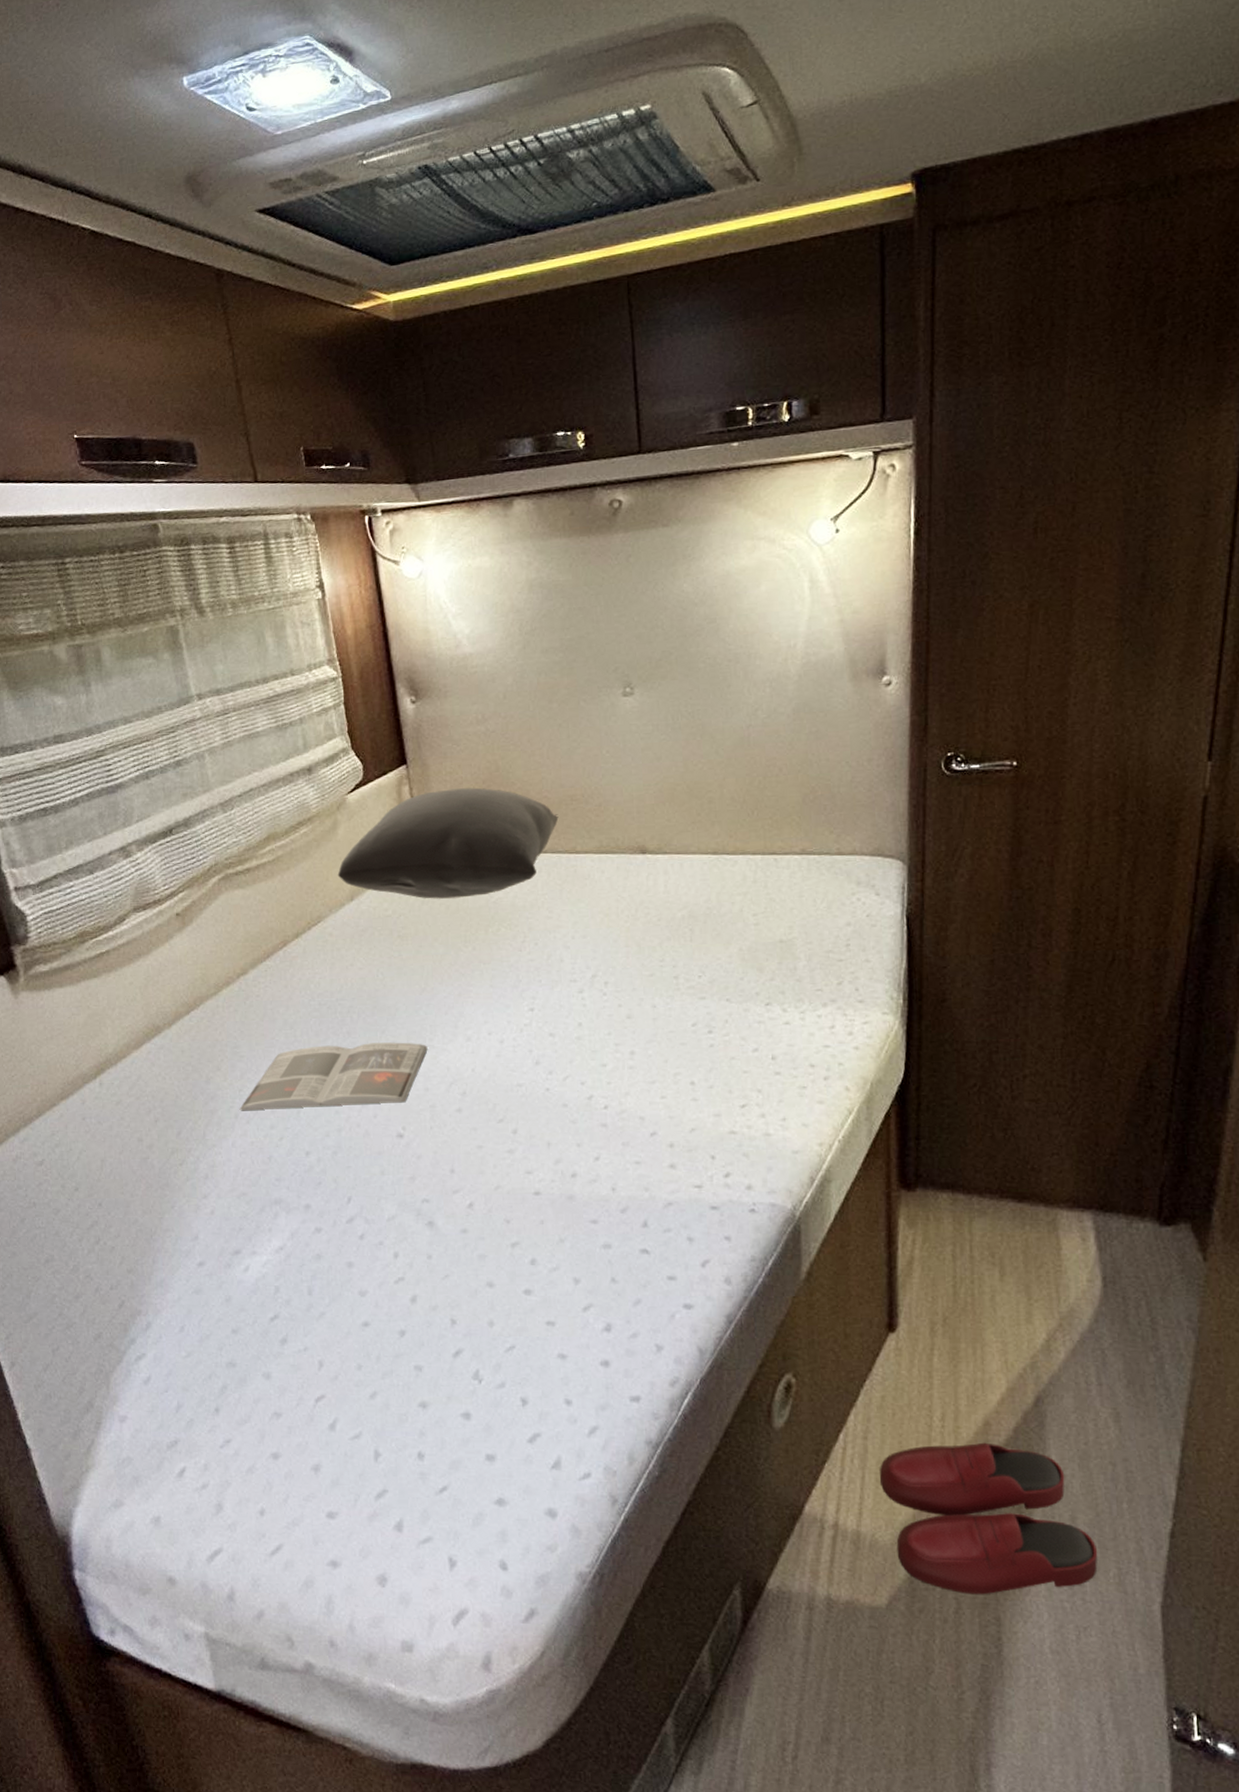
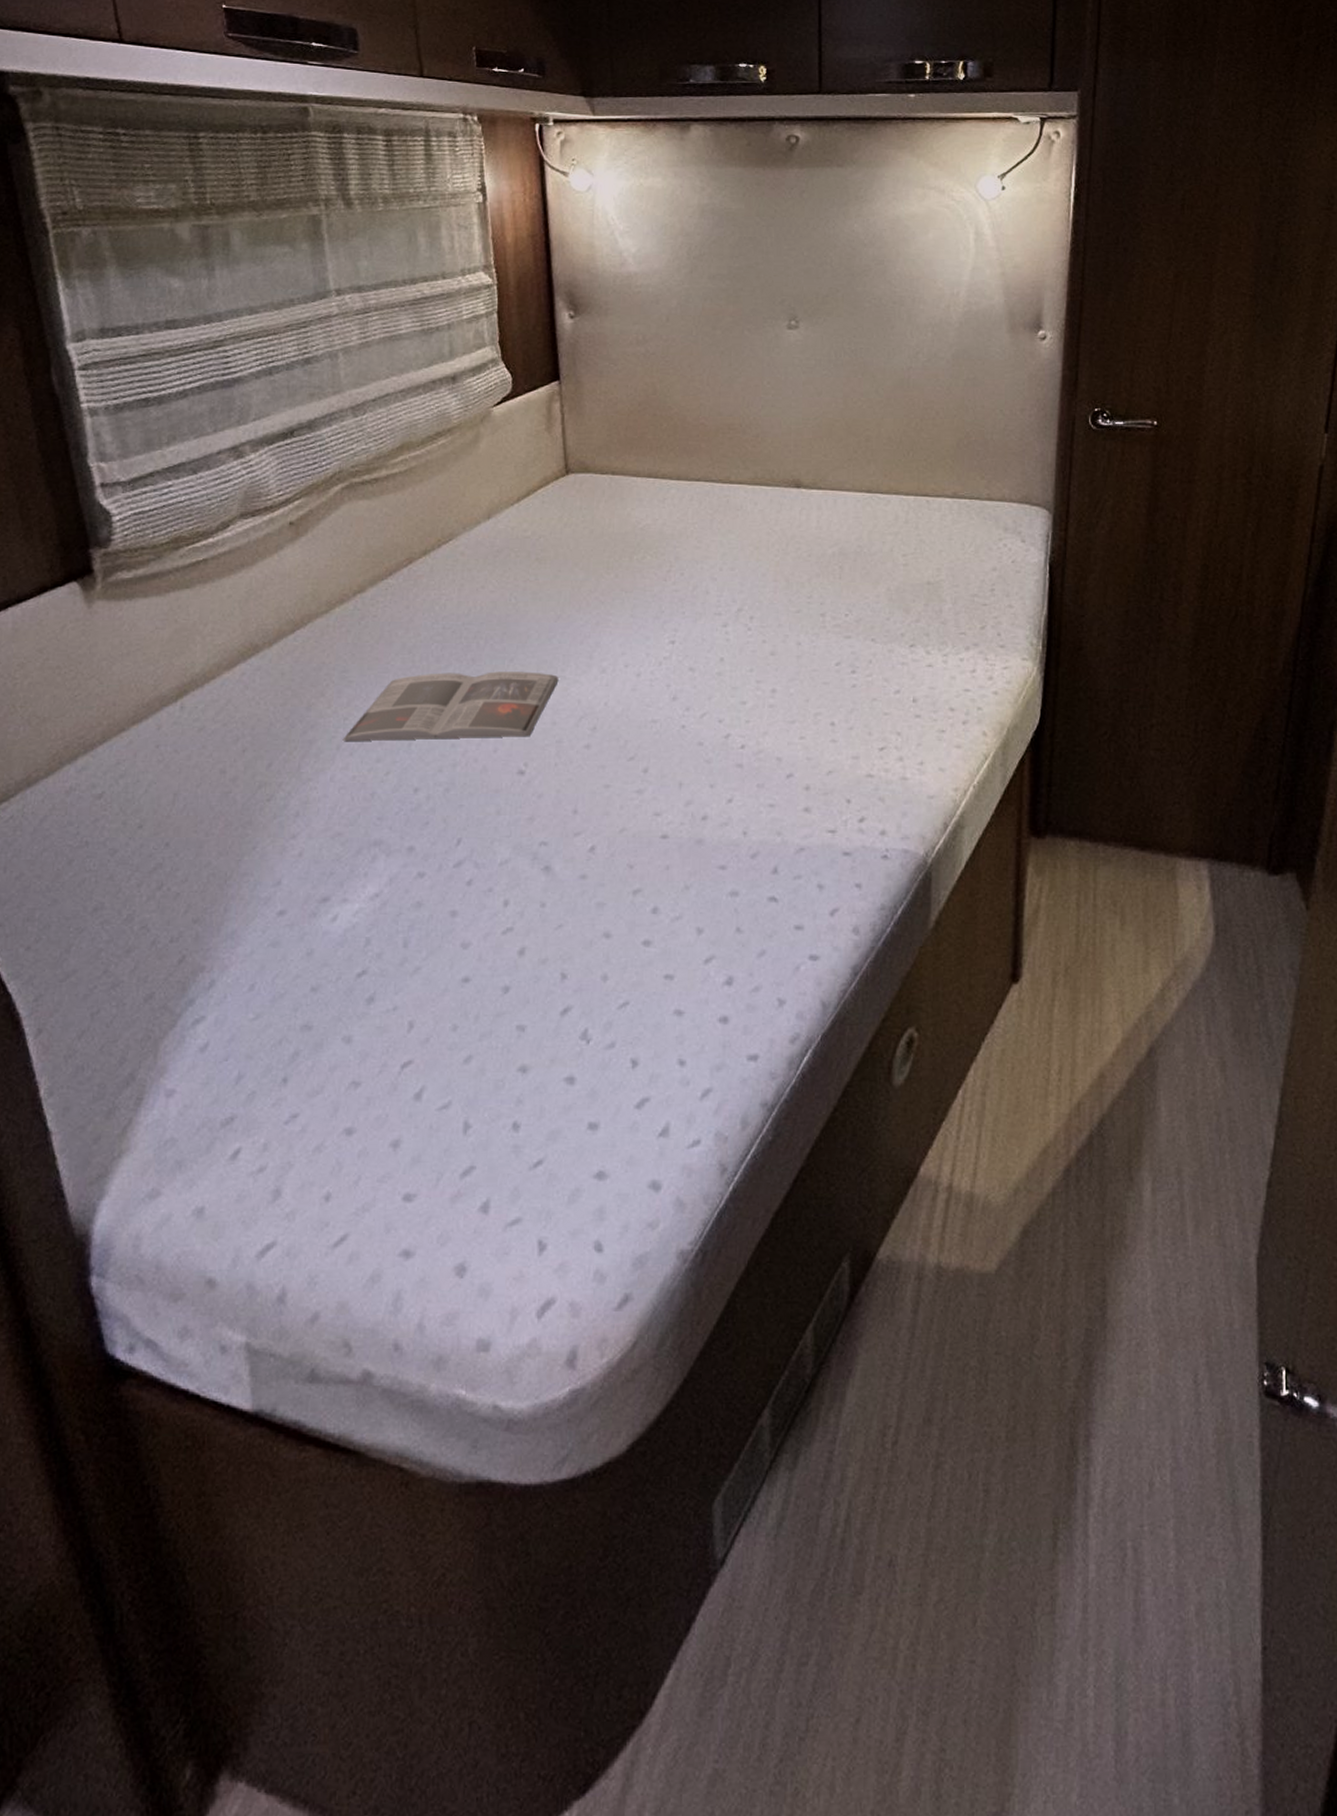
pillow: present [337,787,559,899] -> none [475,409,715,522]
slippers: present [880,1442,1098,1595] -> none [996,1095,1201,1255]

